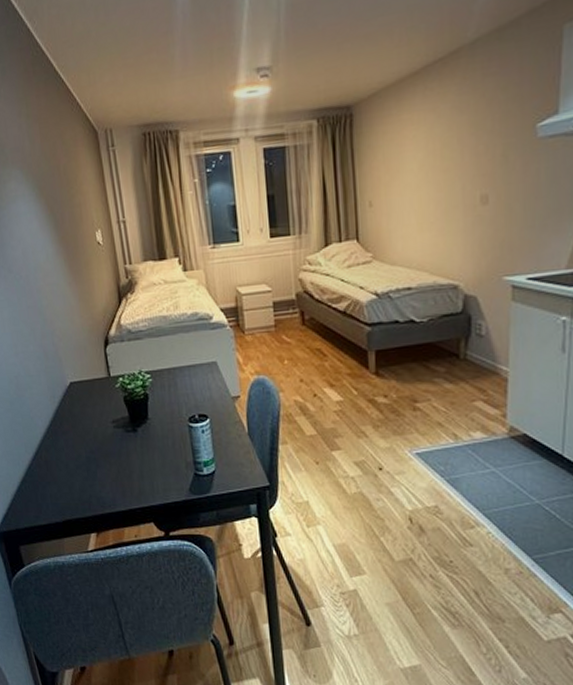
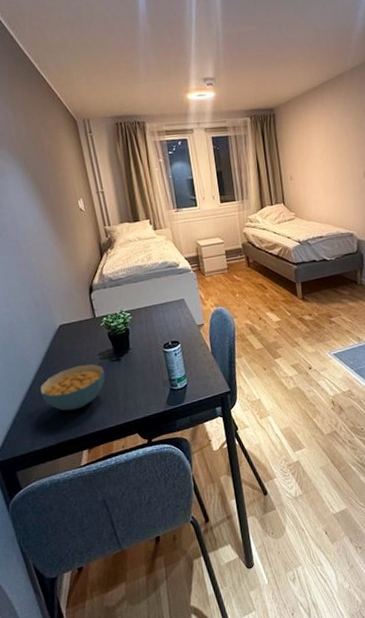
cereal bowl: none [46,433,119,484] -> present [40,364,105,411]

